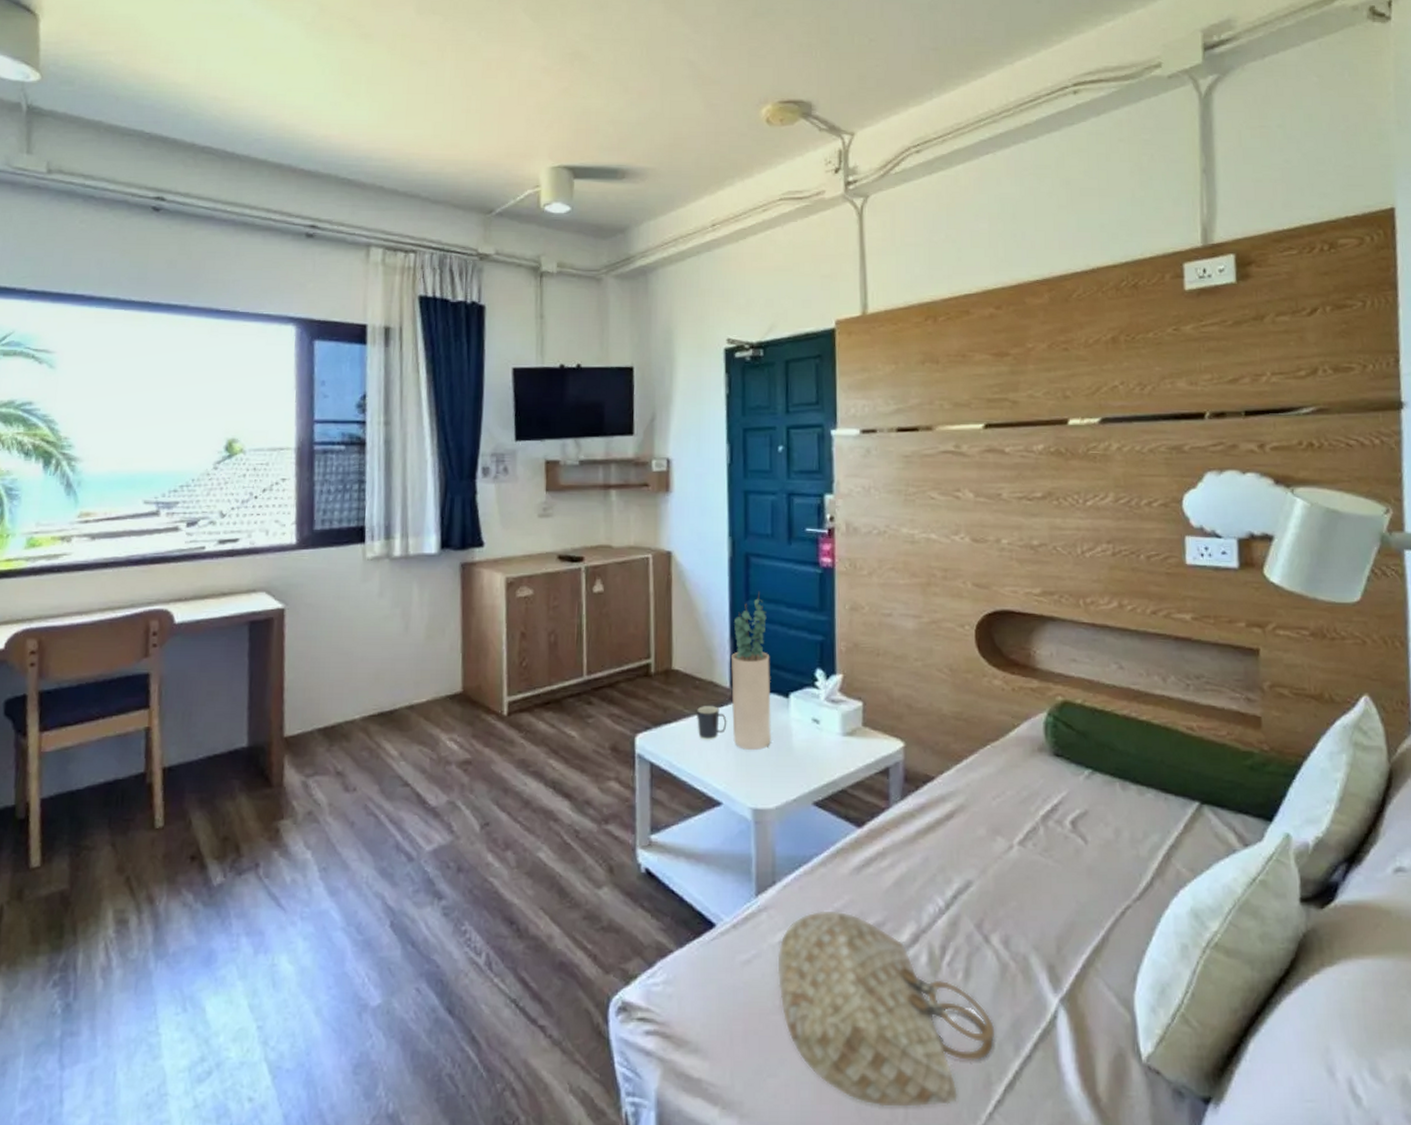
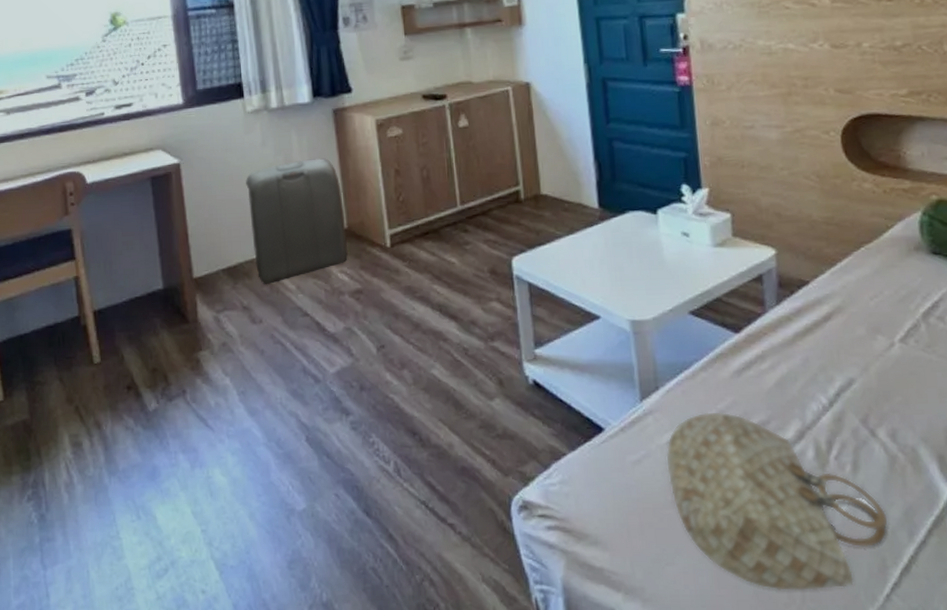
suitcase: none [355,613,462,748] -> present [246,157,348,284]
mug: present [696,705,727,741] -> none [567,225,599,260]
vase: present [731,592,771,751] -> none [597,115,643,267]

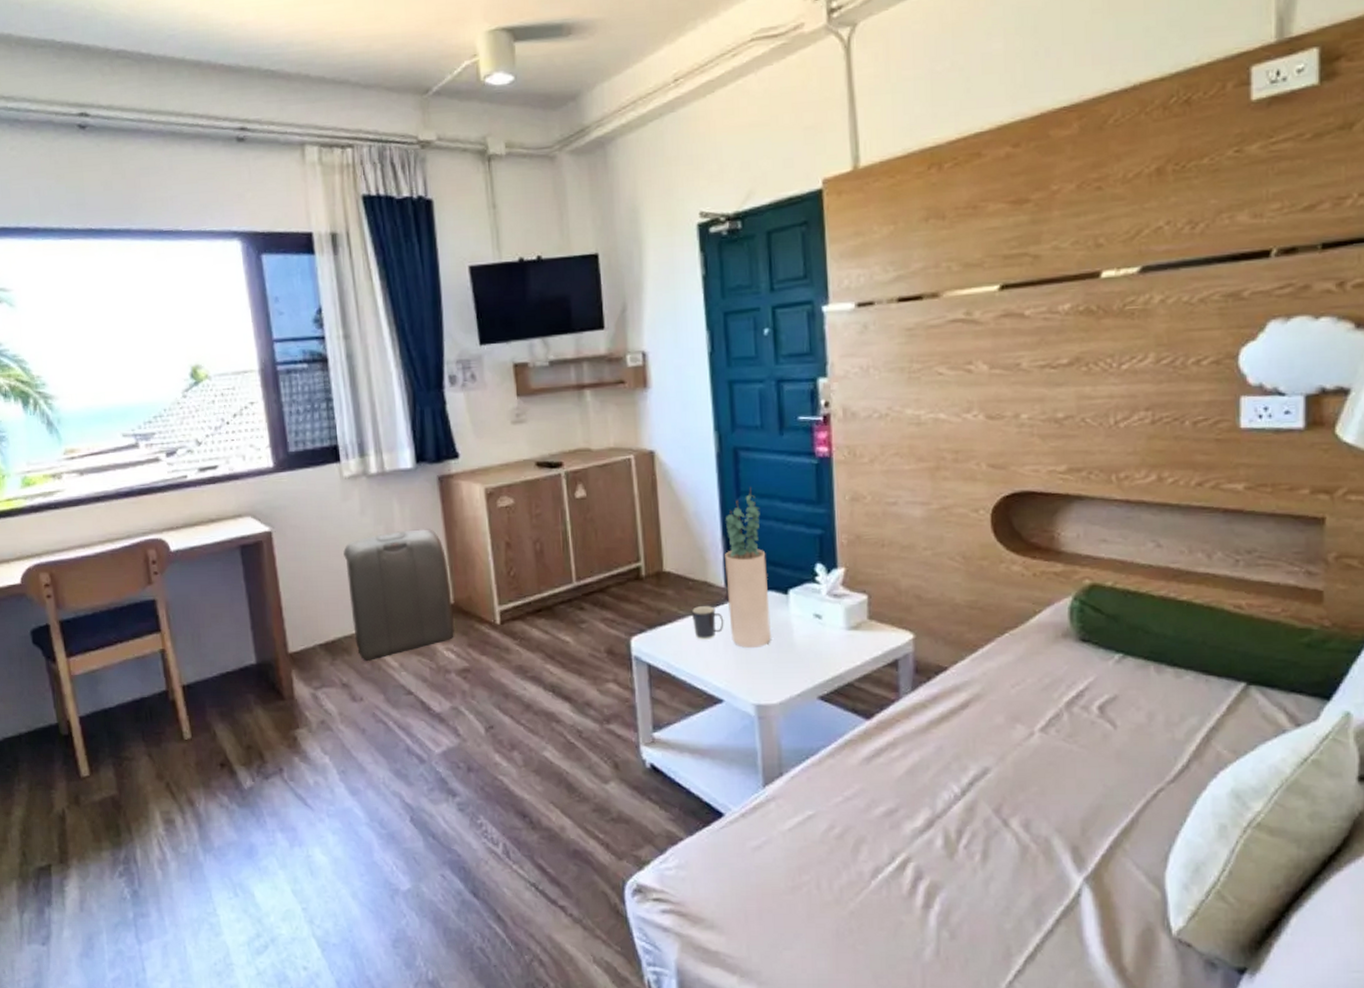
mug: none [567,225,599,260] -> present [691,605,724,641]
vase: none [597,115,643,267] -> present [725,487,771,649]
handbag: present [666,412,888,590] -> none [788,799,1015,976]

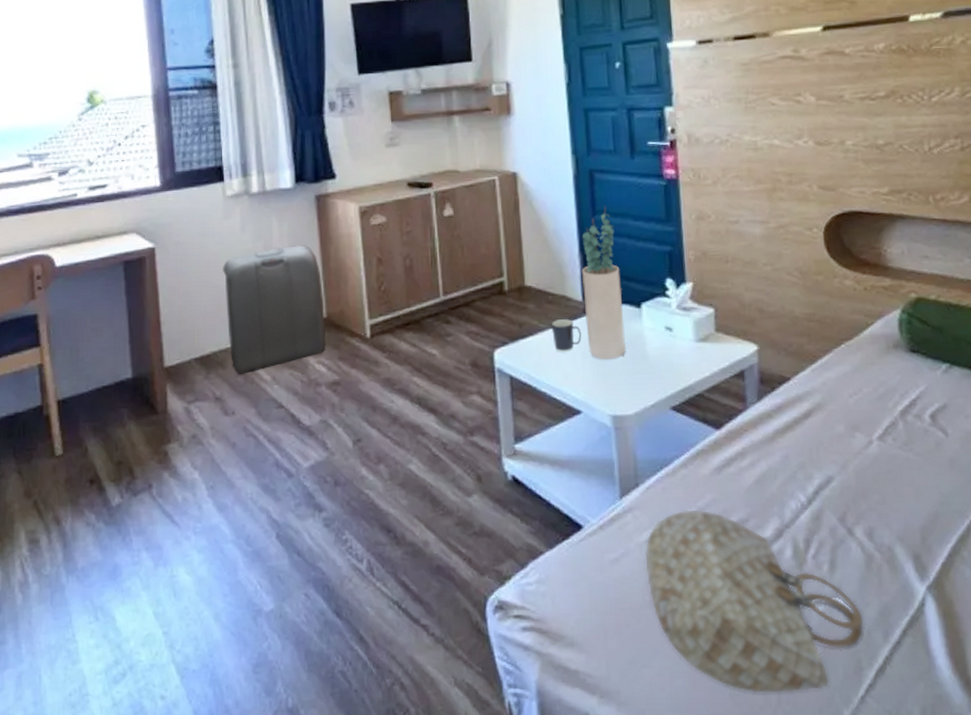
handbag: none [788,799,1015,976] -> present [644,509,864,693]

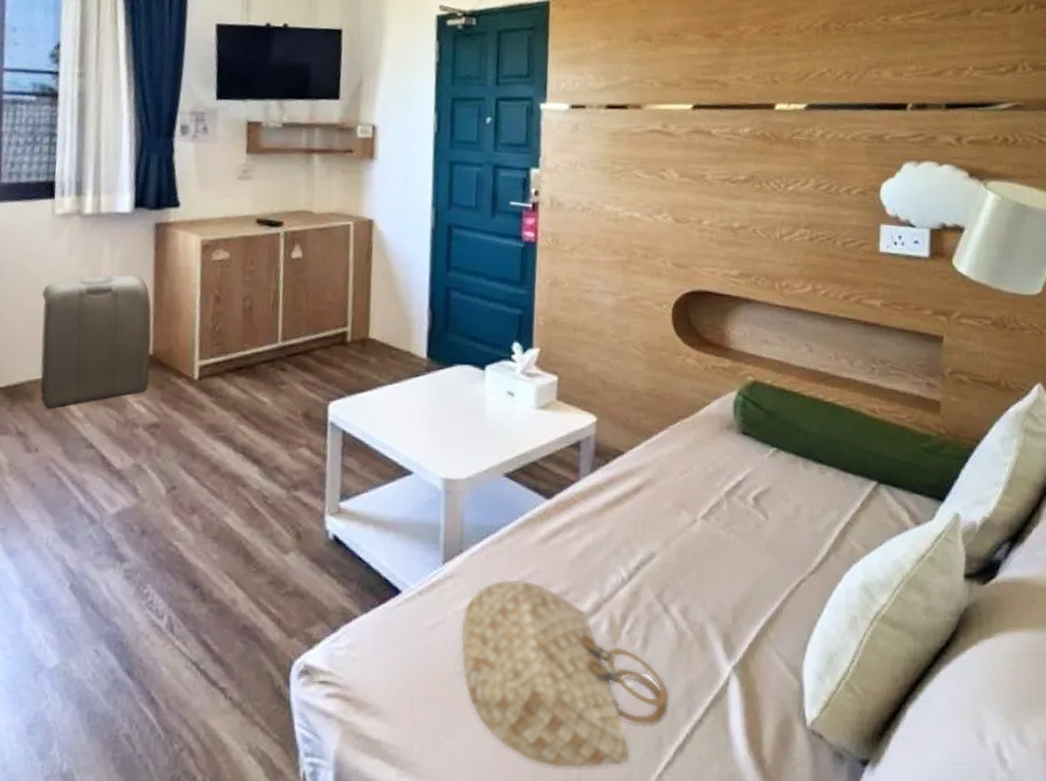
mug: present [550,318,582,353] -> none [391,374,422,411]
vase: present [582,207,626,361] -> none [427,264,468,422]

